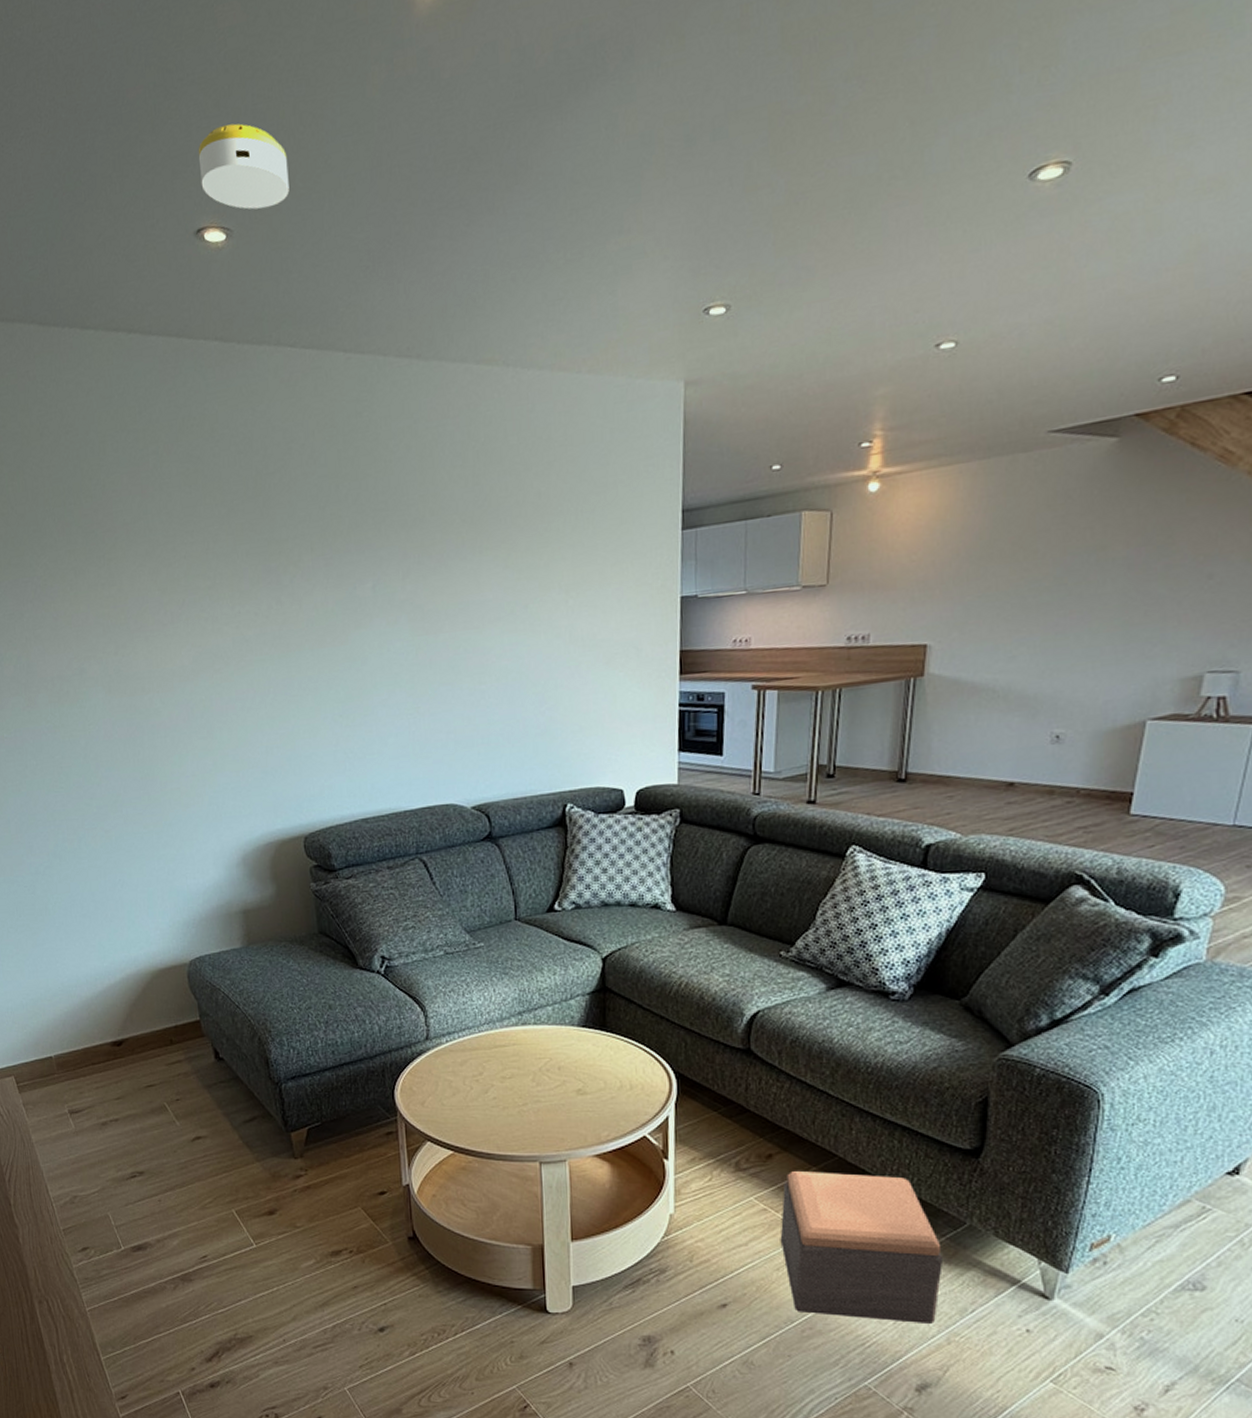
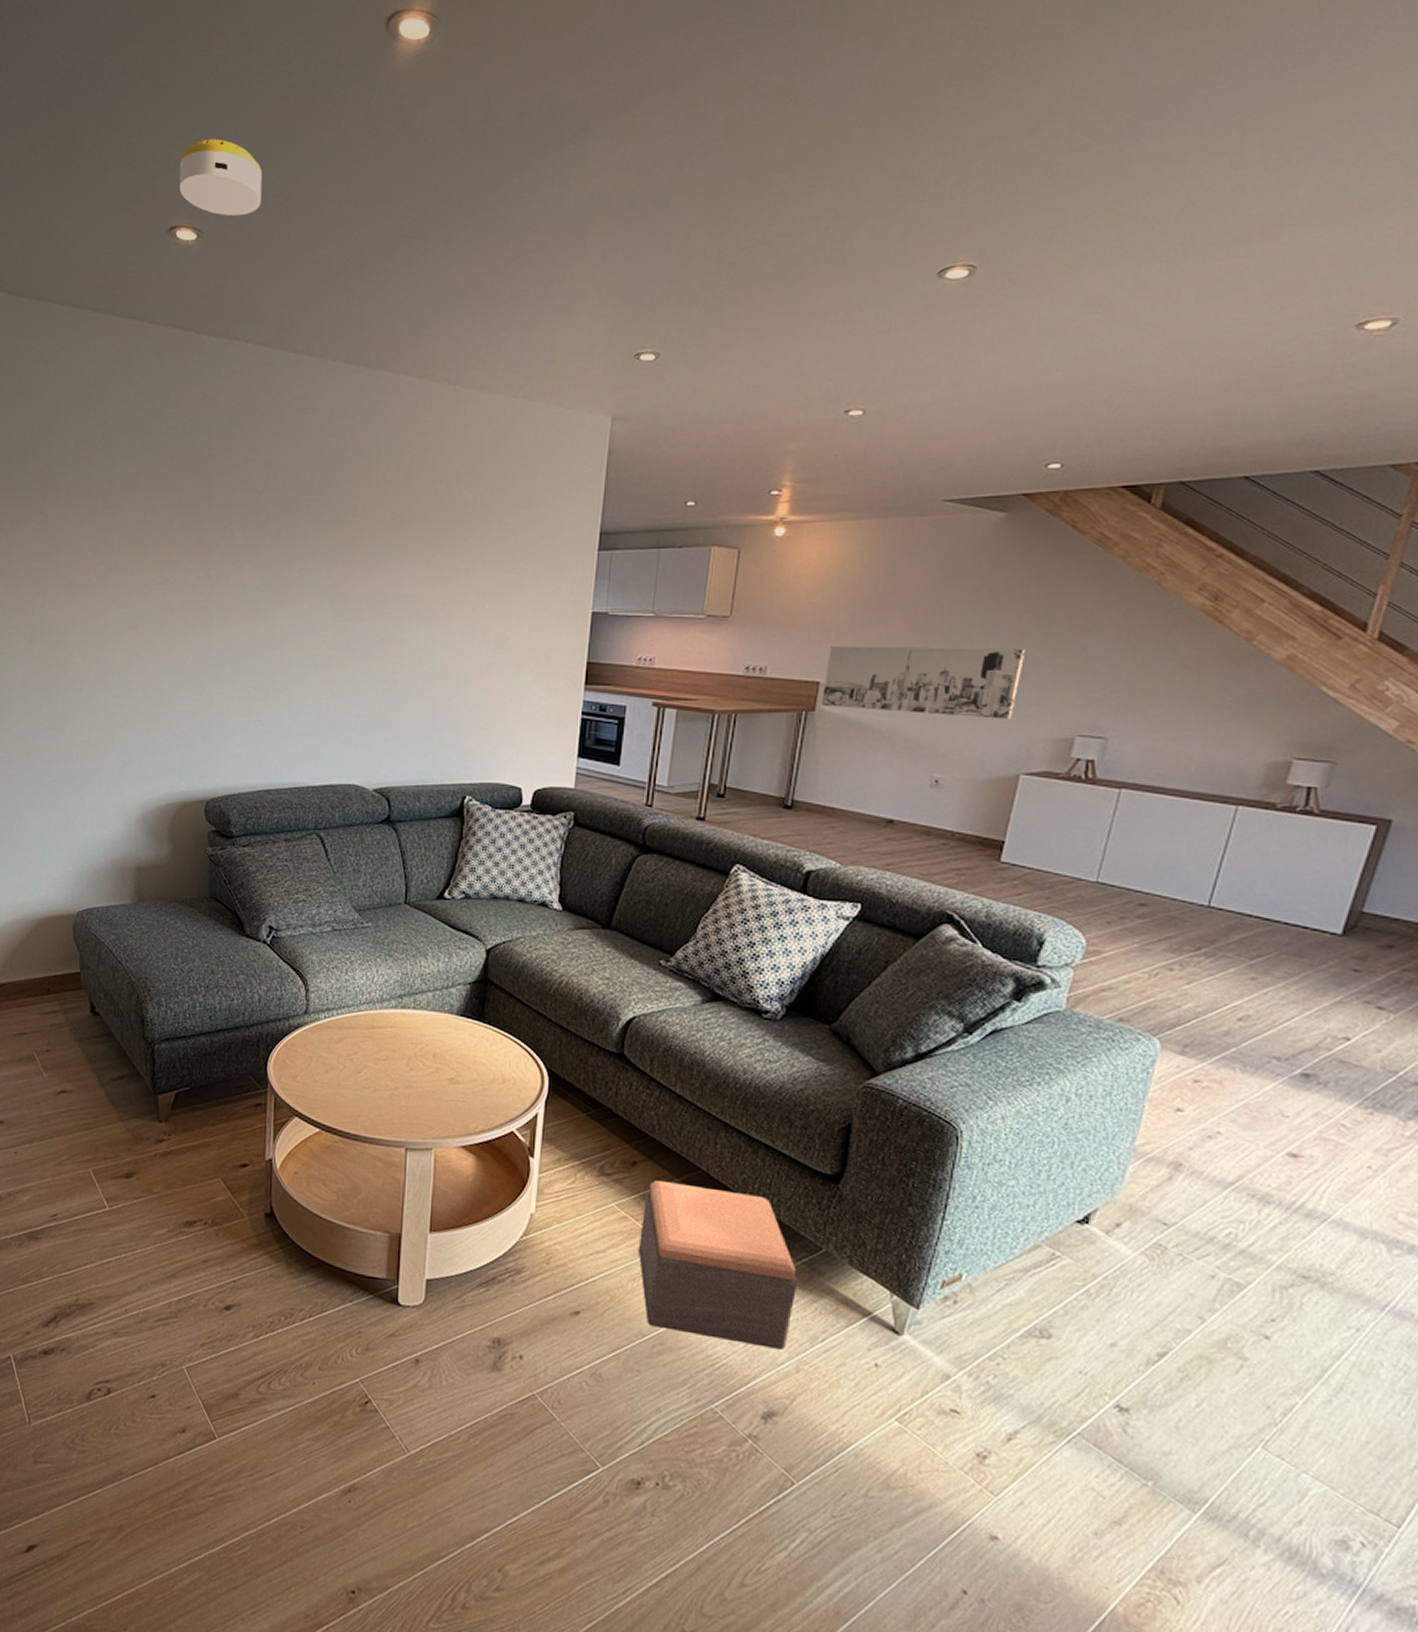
wall art: none [929,584,1147,671] -> present [821,646,1026,719]

